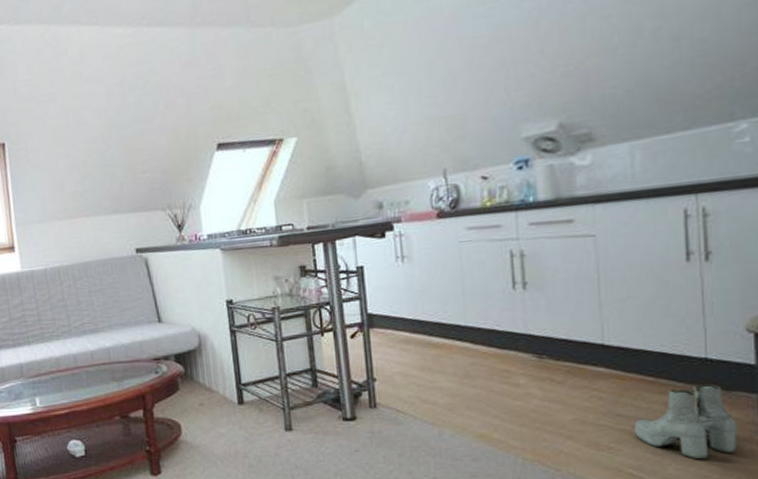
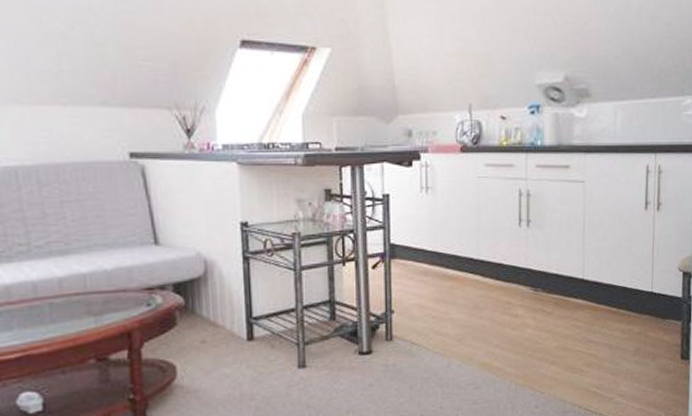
boots: present [635,383,737,460] -> none [600,313,667,377]

